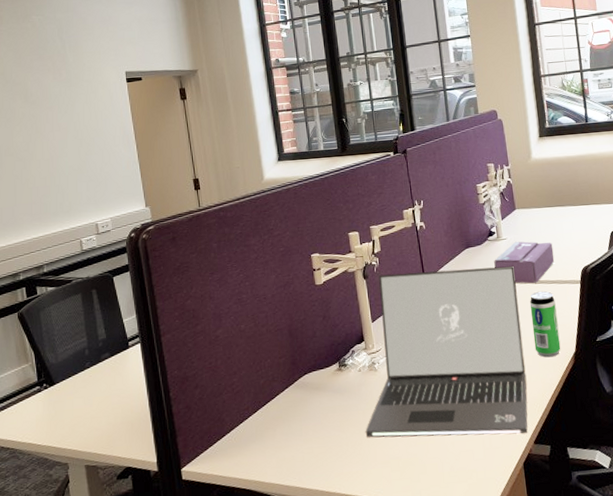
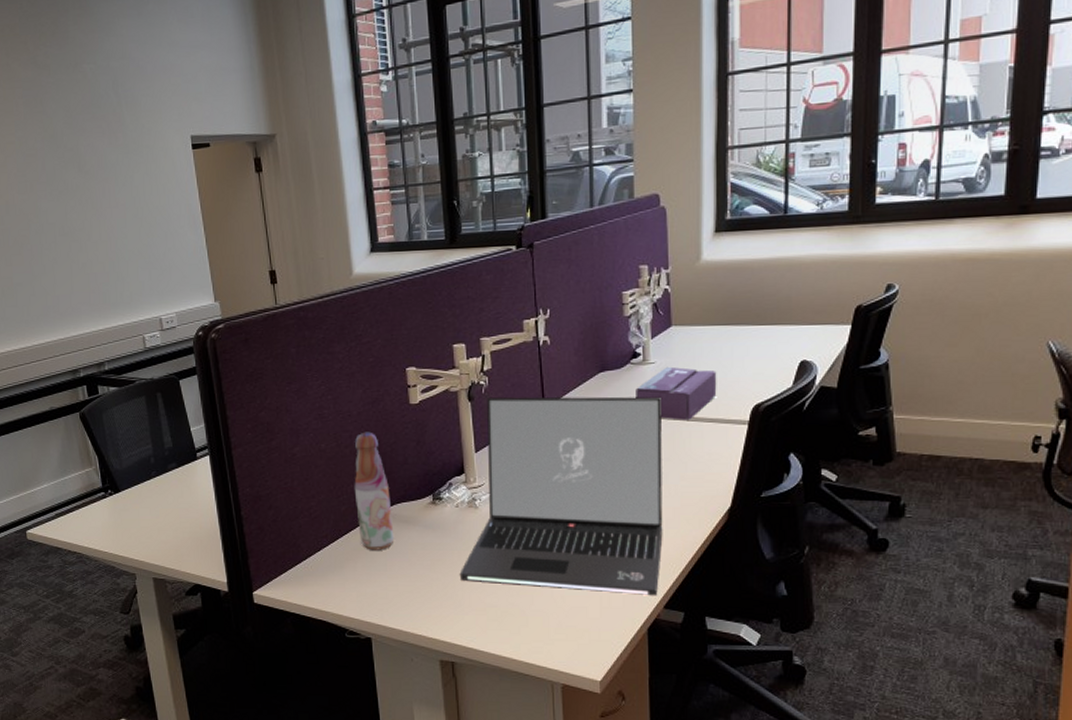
bottle: none [270,311,308,418] -> present [354,431,394,550]
beverage can: present [529,291,561,358] -> none [677,430,712,511]

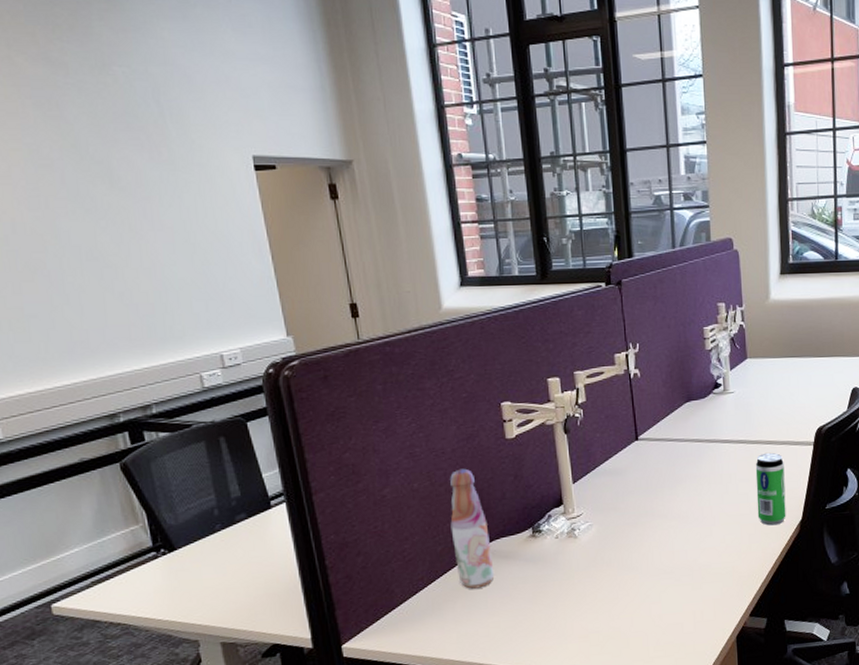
laptop: present [459,396,663,595] -> none [561,423,746,610]
tissue box: present [636,366,717,420] -> none [718,395,787,444]
beverage can: none [677,430,712,511] -> present [755,452,786,526]

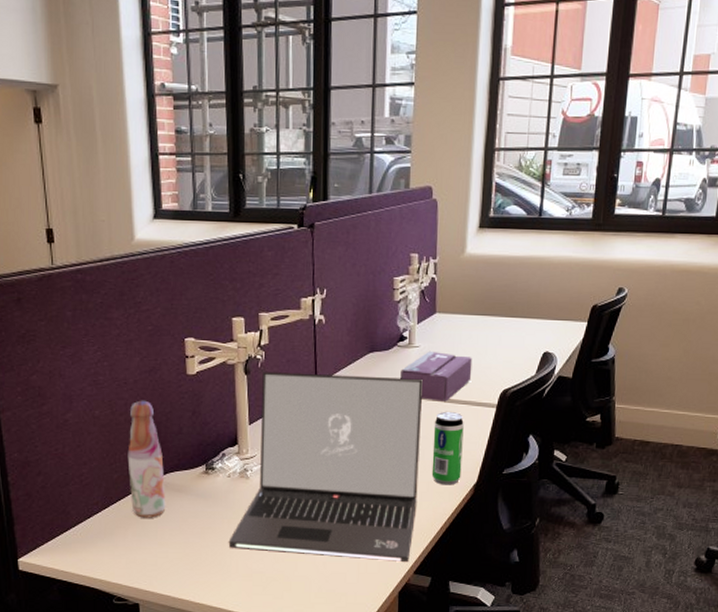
laptop: none [561,423,746,610] -> present [228,372,423,562]
tissue box: none [718,395,787,444] -> present [400,350,473,402]

